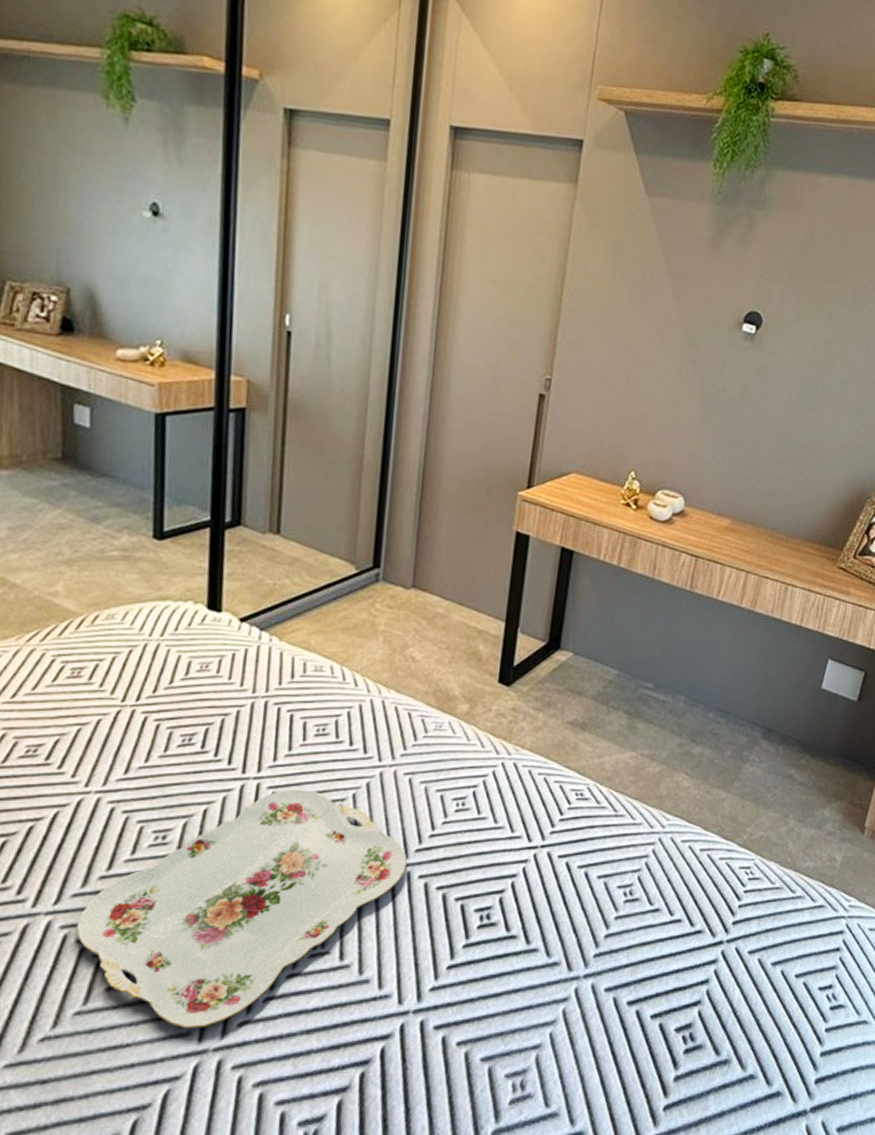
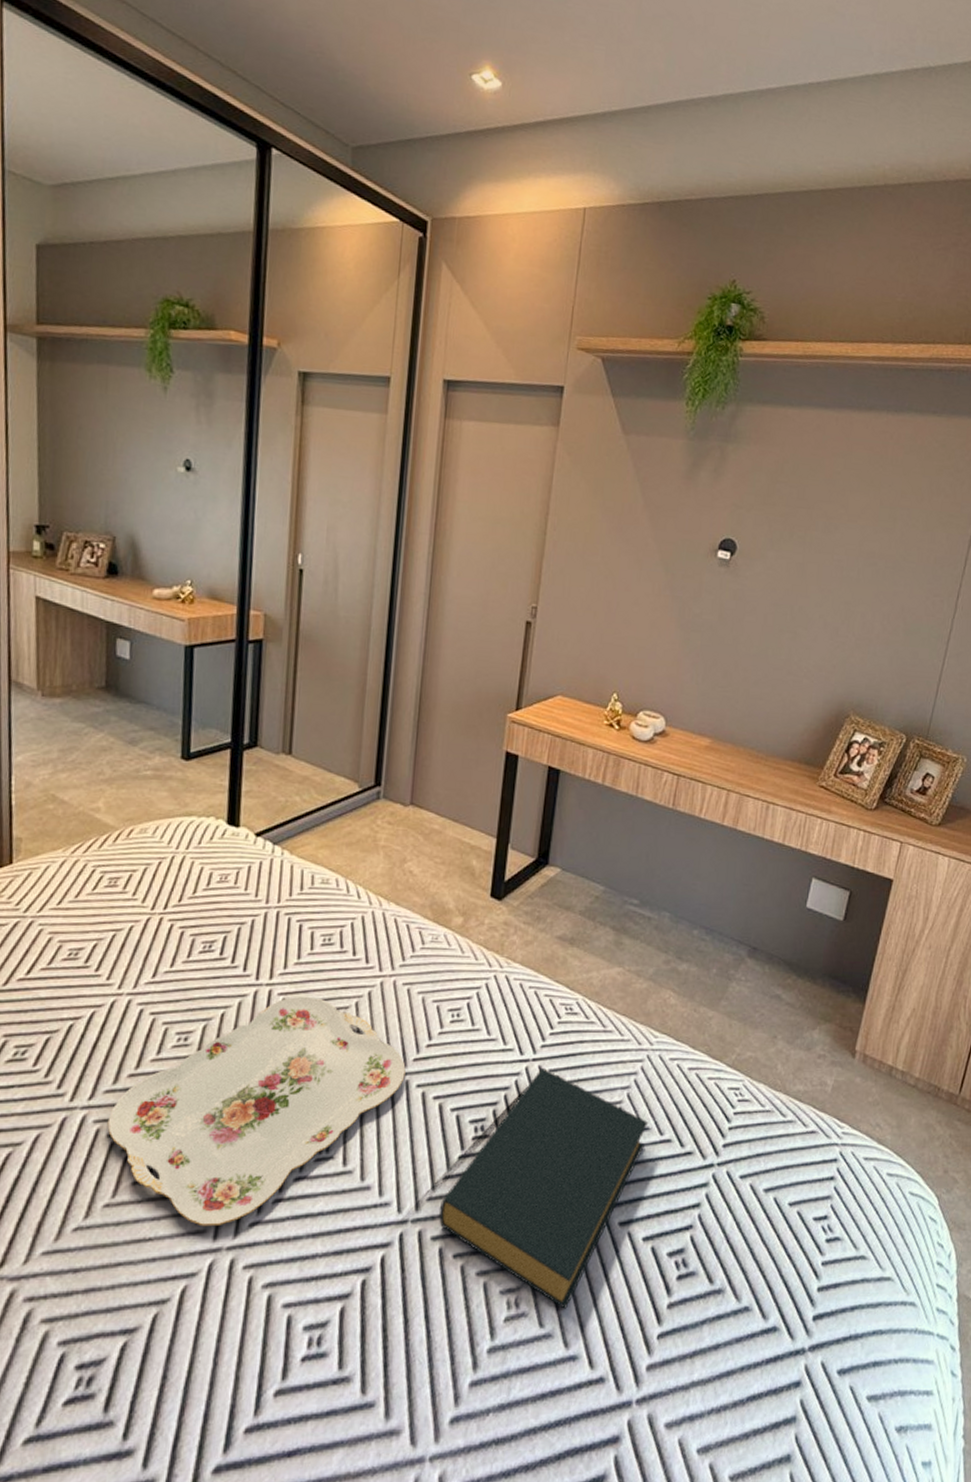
hardback book: none [442,853,659,1088] -> present [438,1067,649,1309]

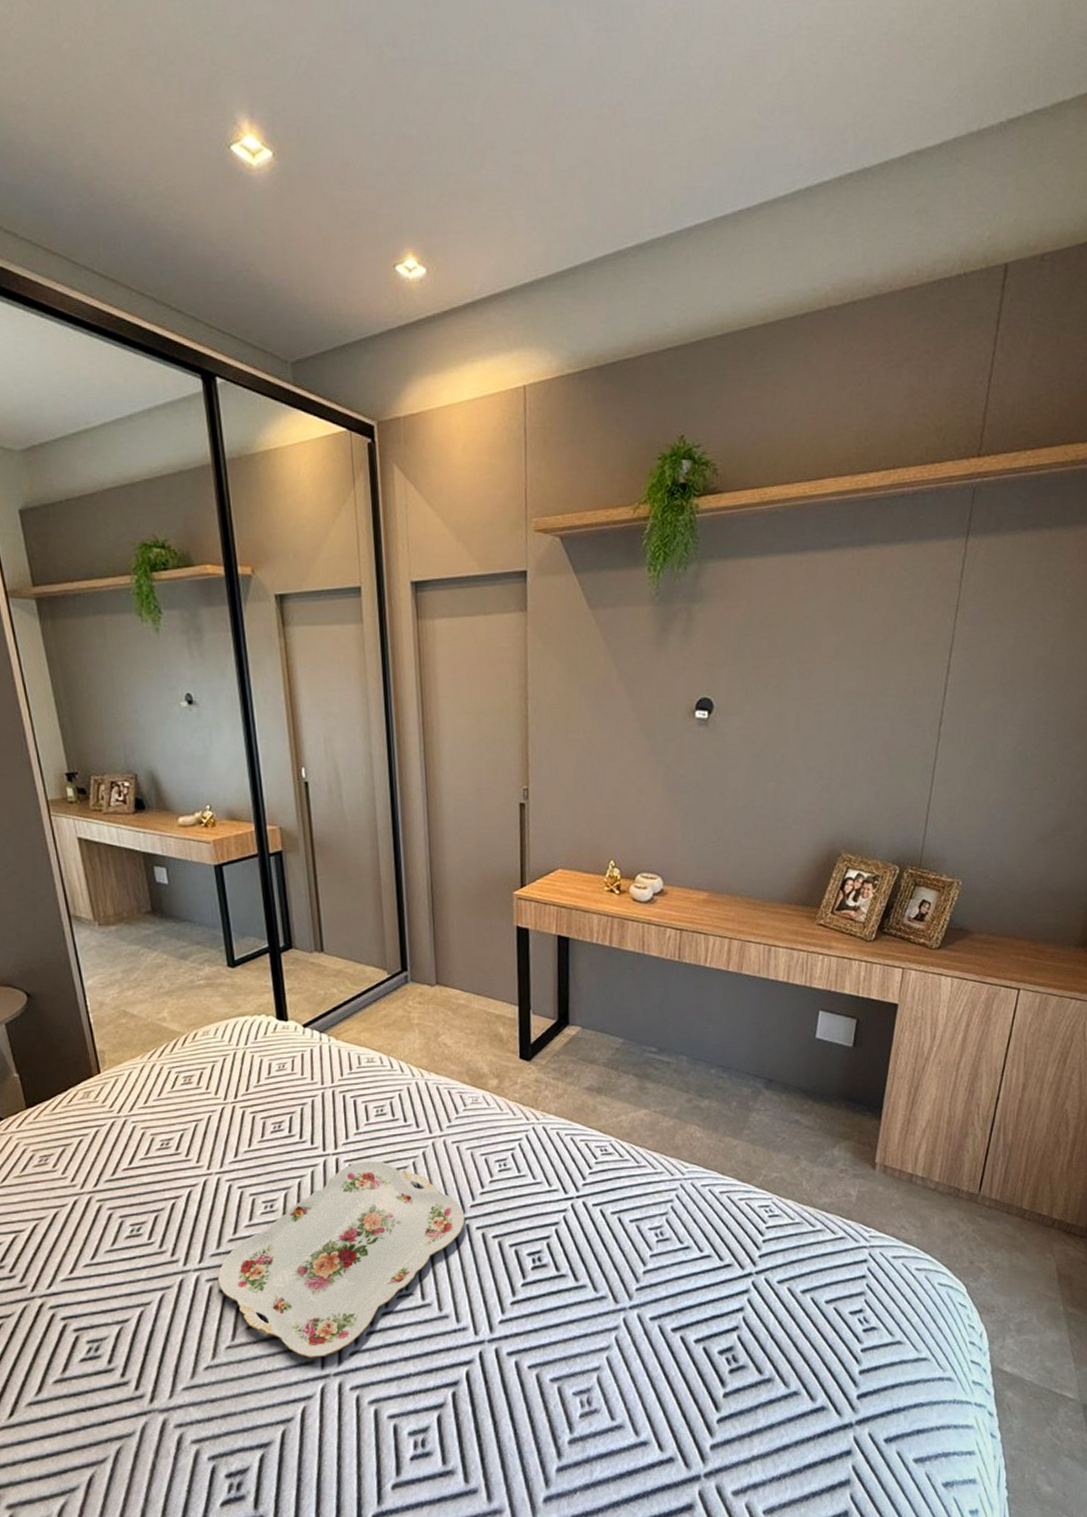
hardback book: present [438,1067,649,1309] -> none [510,1203,689,1404]

